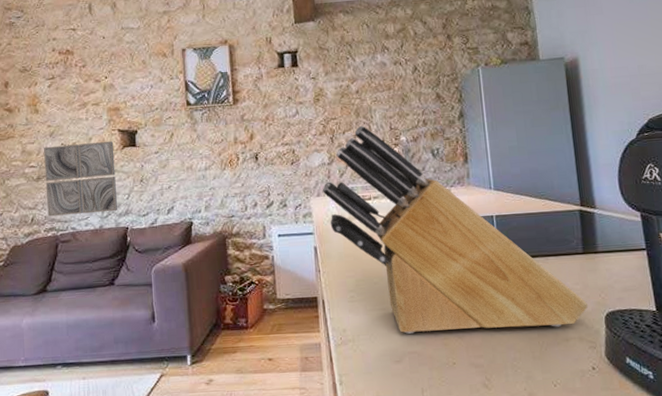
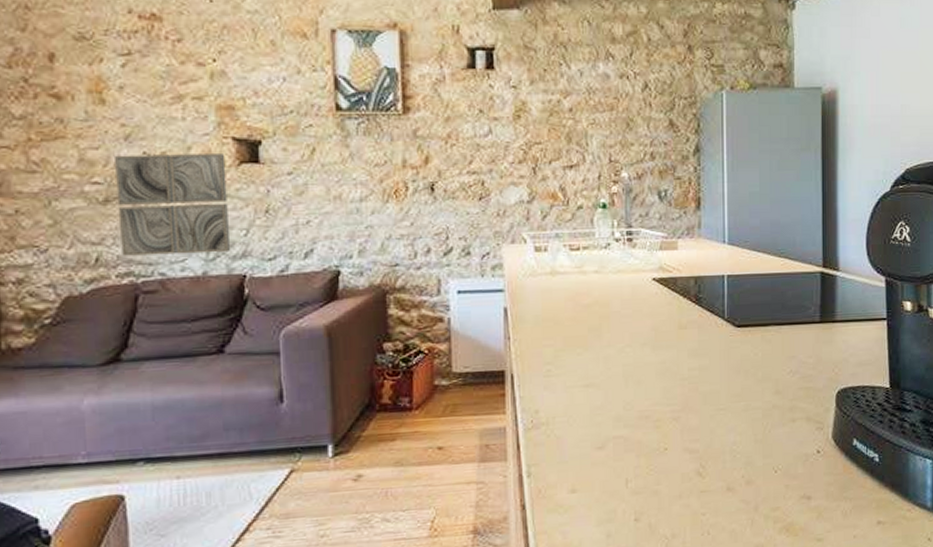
knife block: present [322,125,589,334] -> none [518,154,820,415]

